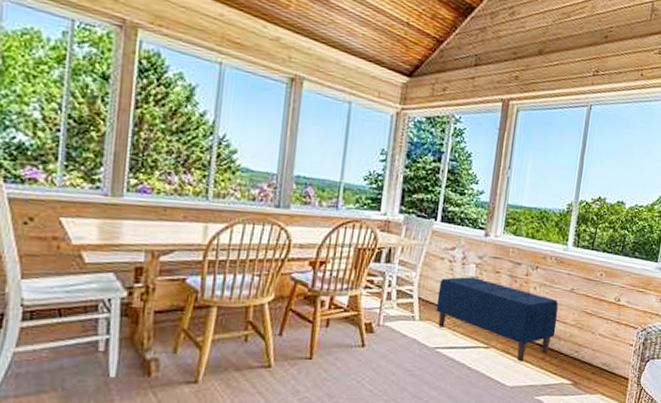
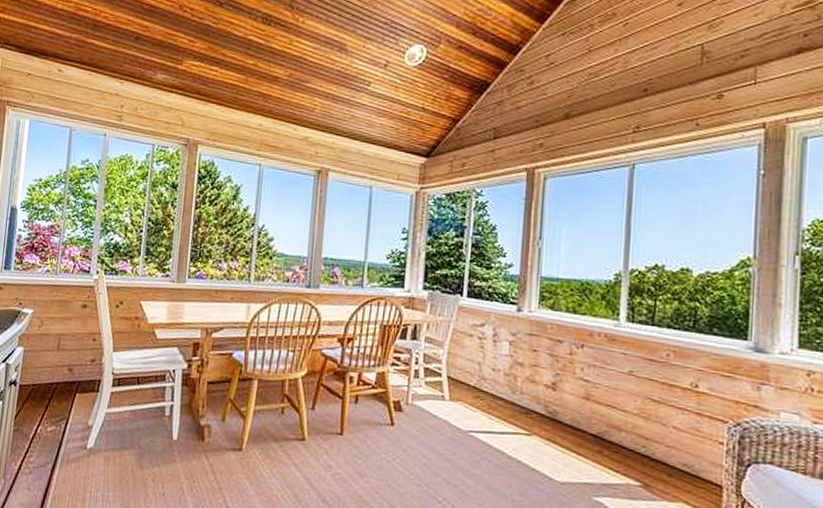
bench: present [435,277,558,362] -> none [467,355,614,454]

